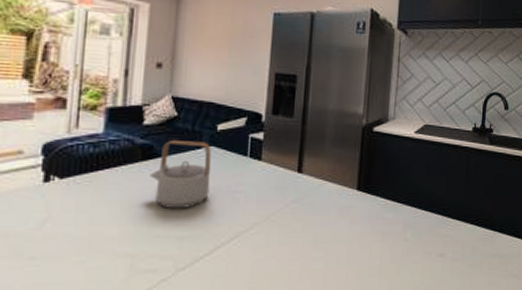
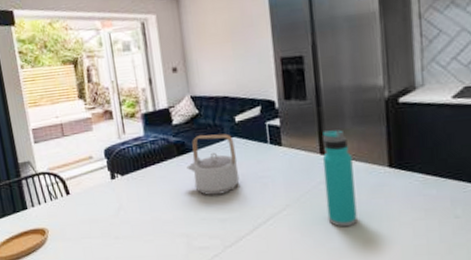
water bottle: none [294,150,326,248] -> present [322,129,358,227]

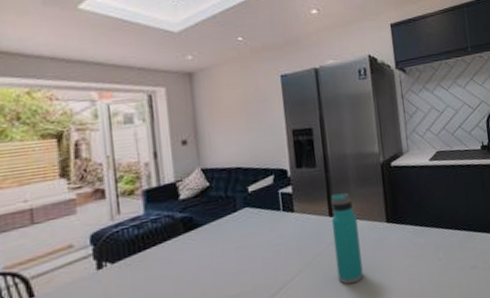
teapot: present [187,133,240,195] -> none [194,204,253,273]

